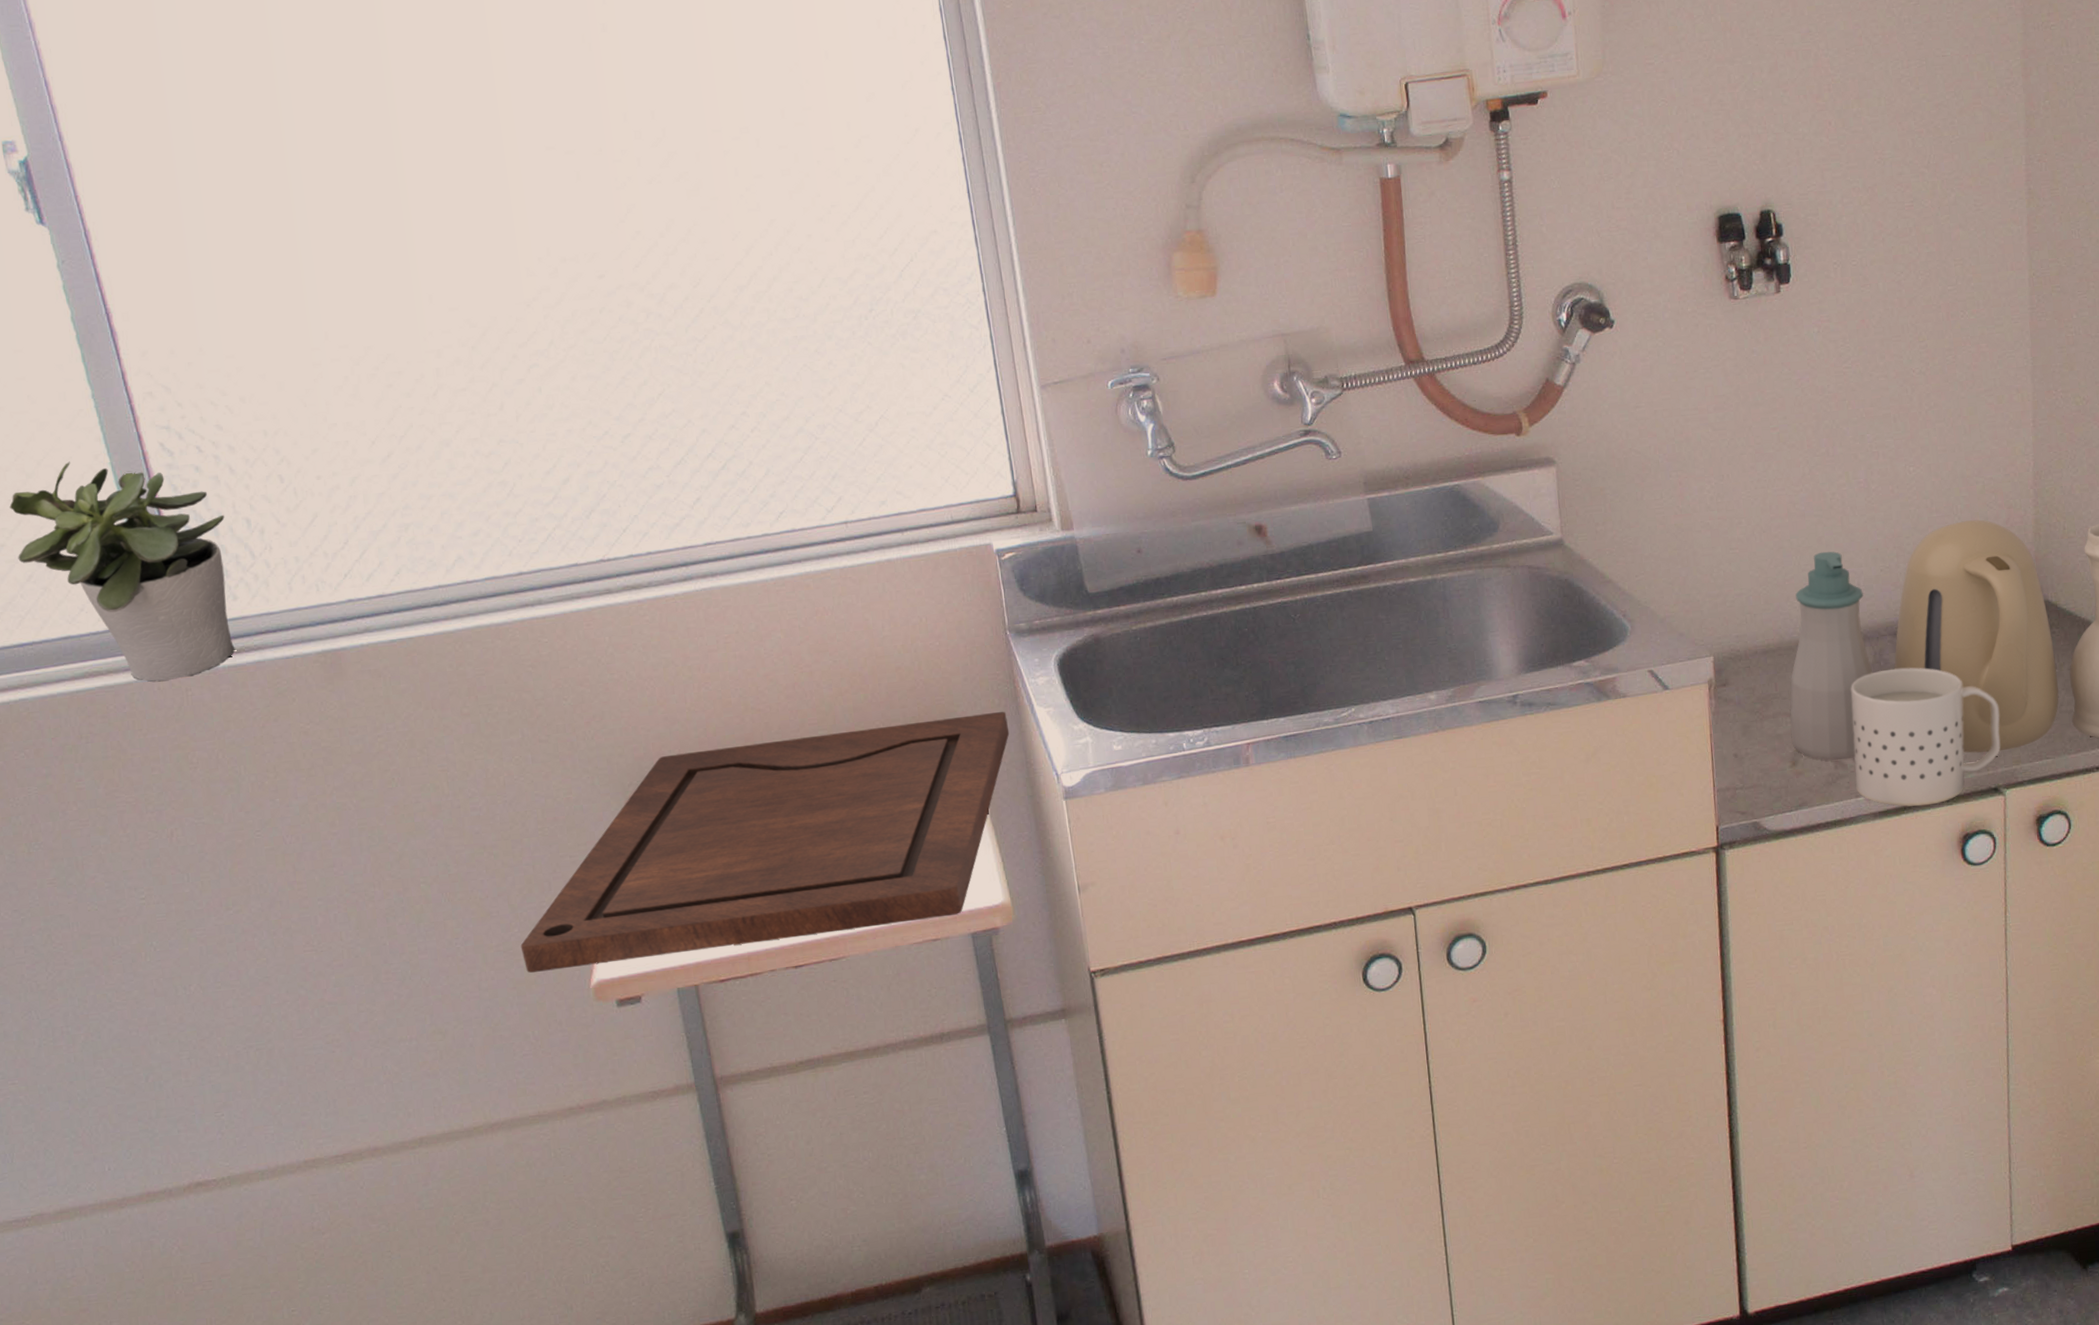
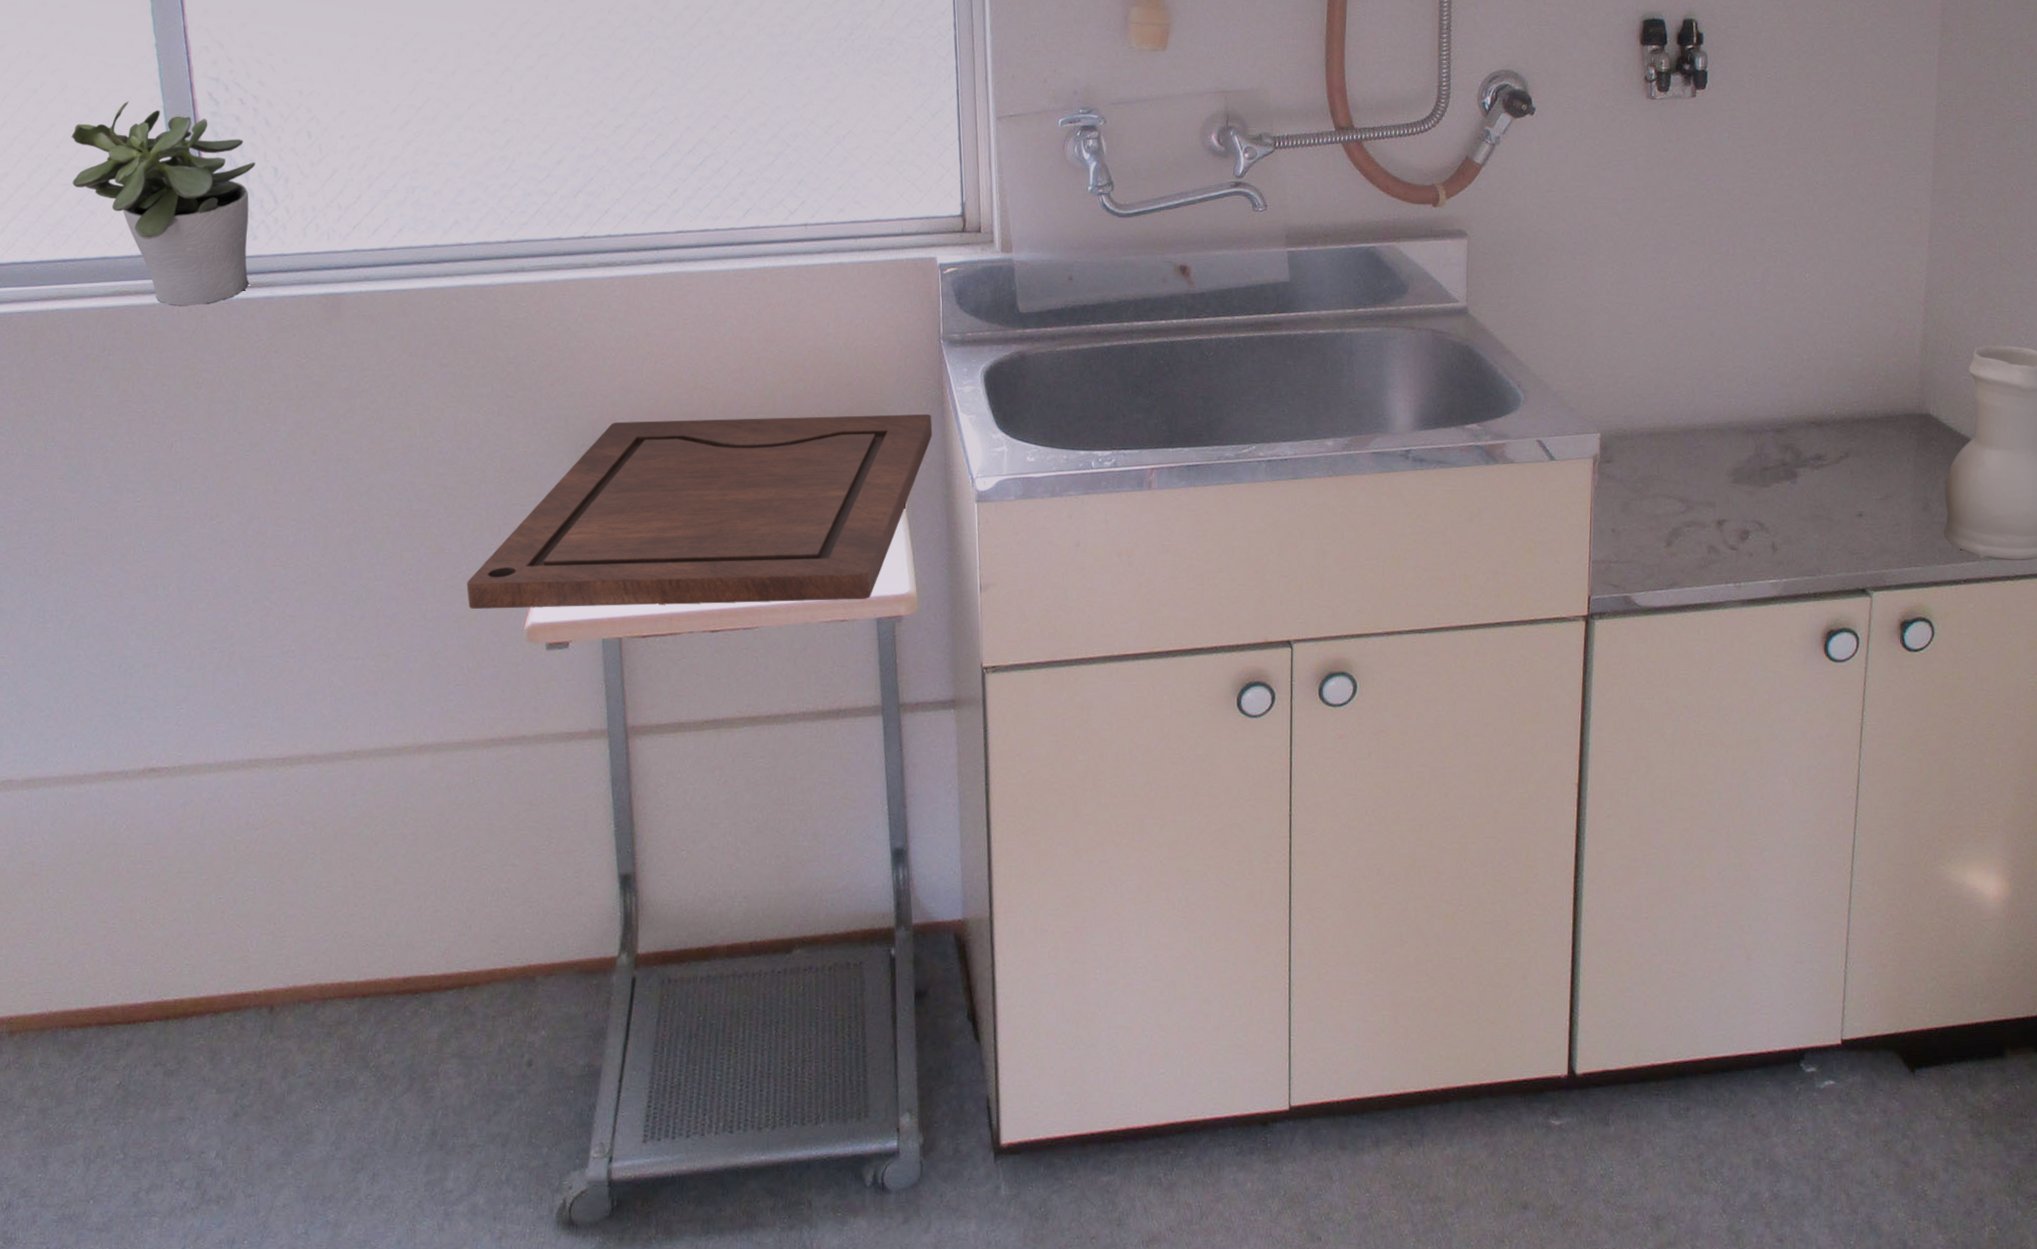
soap bottle: present [1789,551,1873,761] -> none [1668,345,1753,546]
mug: present [1850,667,2001,807] -> none [1727,463,1873,599]
kettle: present [1894,519,2059,753] -> none [1774,330,1933,554]

